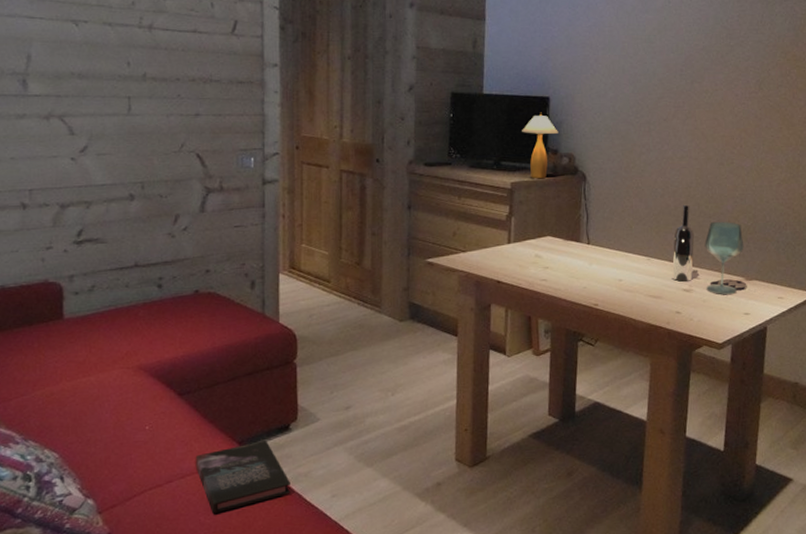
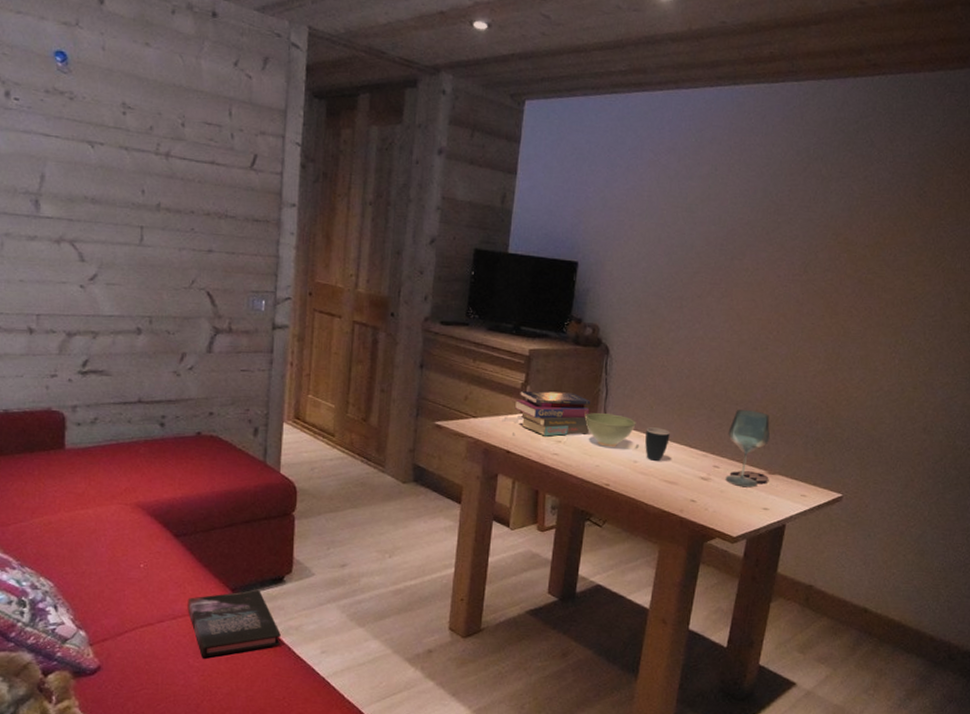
books: none [502,220,574,264] -> present [515,391,590,437]
table lamp: present [522,112,558,179] -> none [546,277,584,349]
bowl: none [568,237,618,269] -> present [584,413,636,447]
mug: none [628,246,651,278] -> present [645,427,670,461]
wine bottle: present [671,204,695,282] -> none [690,388,719,469]

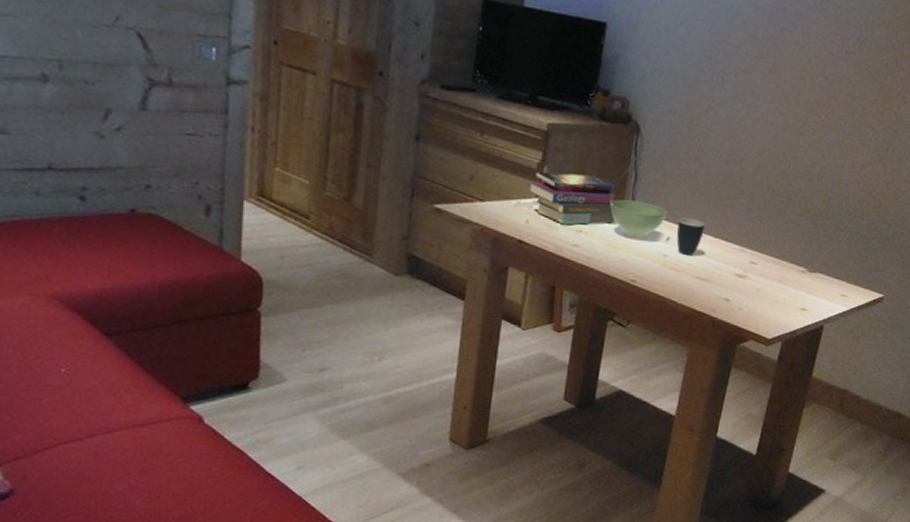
book: present [187,590,281,657] -> none [125,398,246,477]
wine glass: present [725,409,771,488] -> none [762,200,813,286]

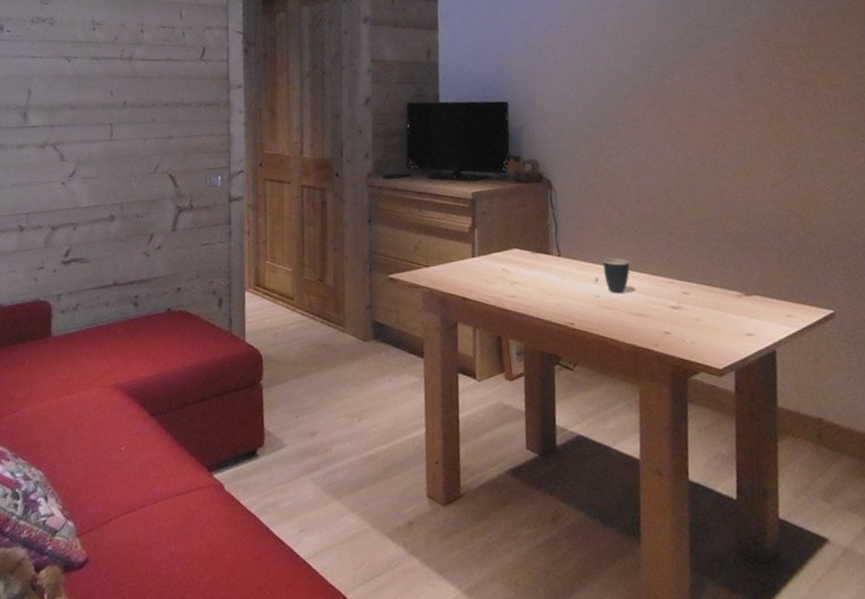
books: present [530,172,617,225] -> none [465,231,544,279]
bowl: present [609,199,668,239] -> none [537,248,592,284]

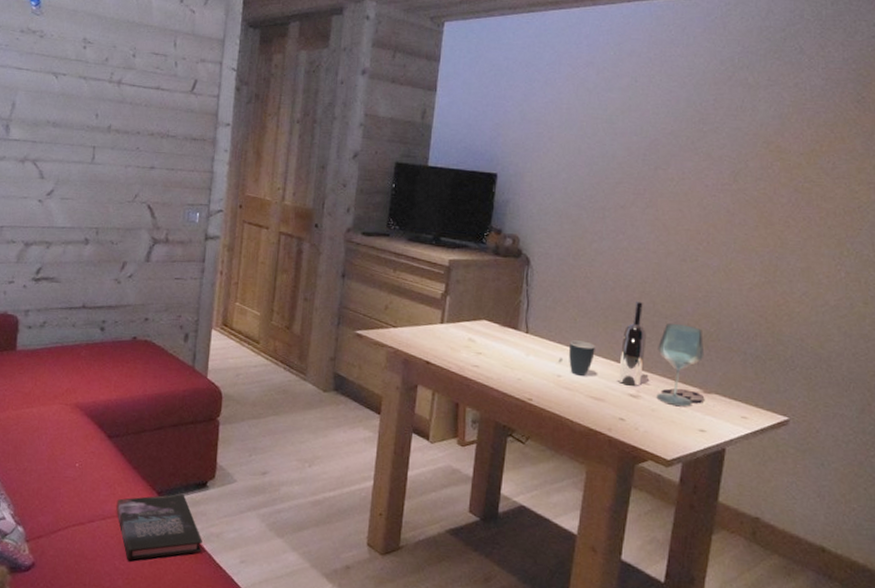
book: none [166,466,258,543] -> present [116,494,202,560]
wine bottle: none [655,210,681,297] -> present [617,301,647,386]
wine glass: none [691,228,739,313] -> present [656,323,705,407]

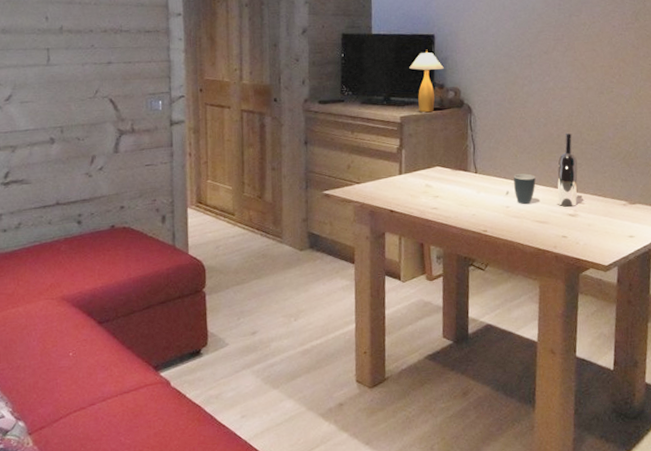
book: present [116,494,202,560] -> none [115,365,203,434]
table lamp: none [465,189,504,259] -> present [409,49,444,113]
wine glass: present [656,323,705,407] -> none [588,148,627,219]

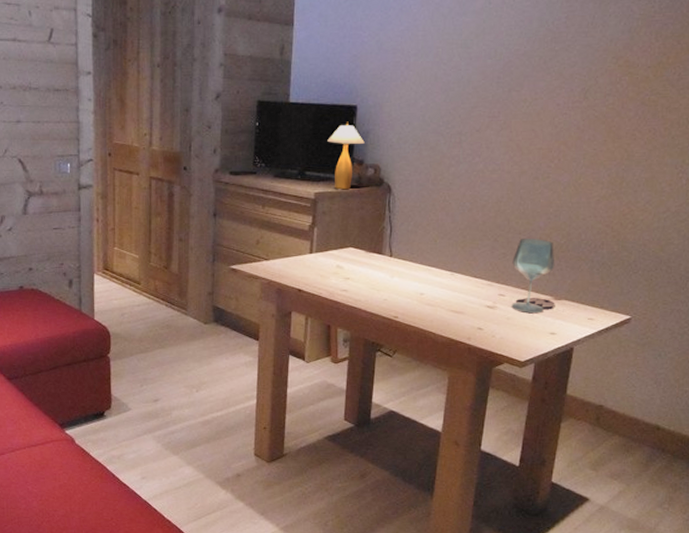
mug: present [513,173,536,204] -> none [431,260,455,292]
wine bottle: present [557,132,578,207] -> none [475,219,502,298]
wine glass: none [588,148,627,219] -> present [511,238,555,314]

